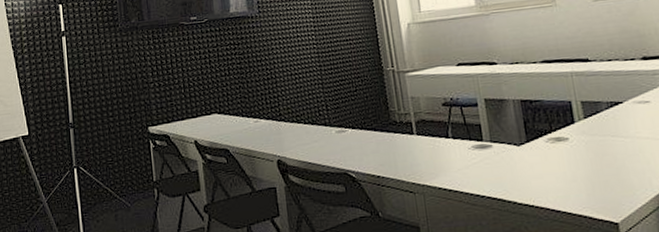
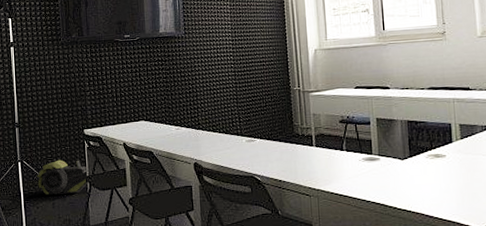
backpack: none [96,163,157,206] -> present [37,159,89,195]

